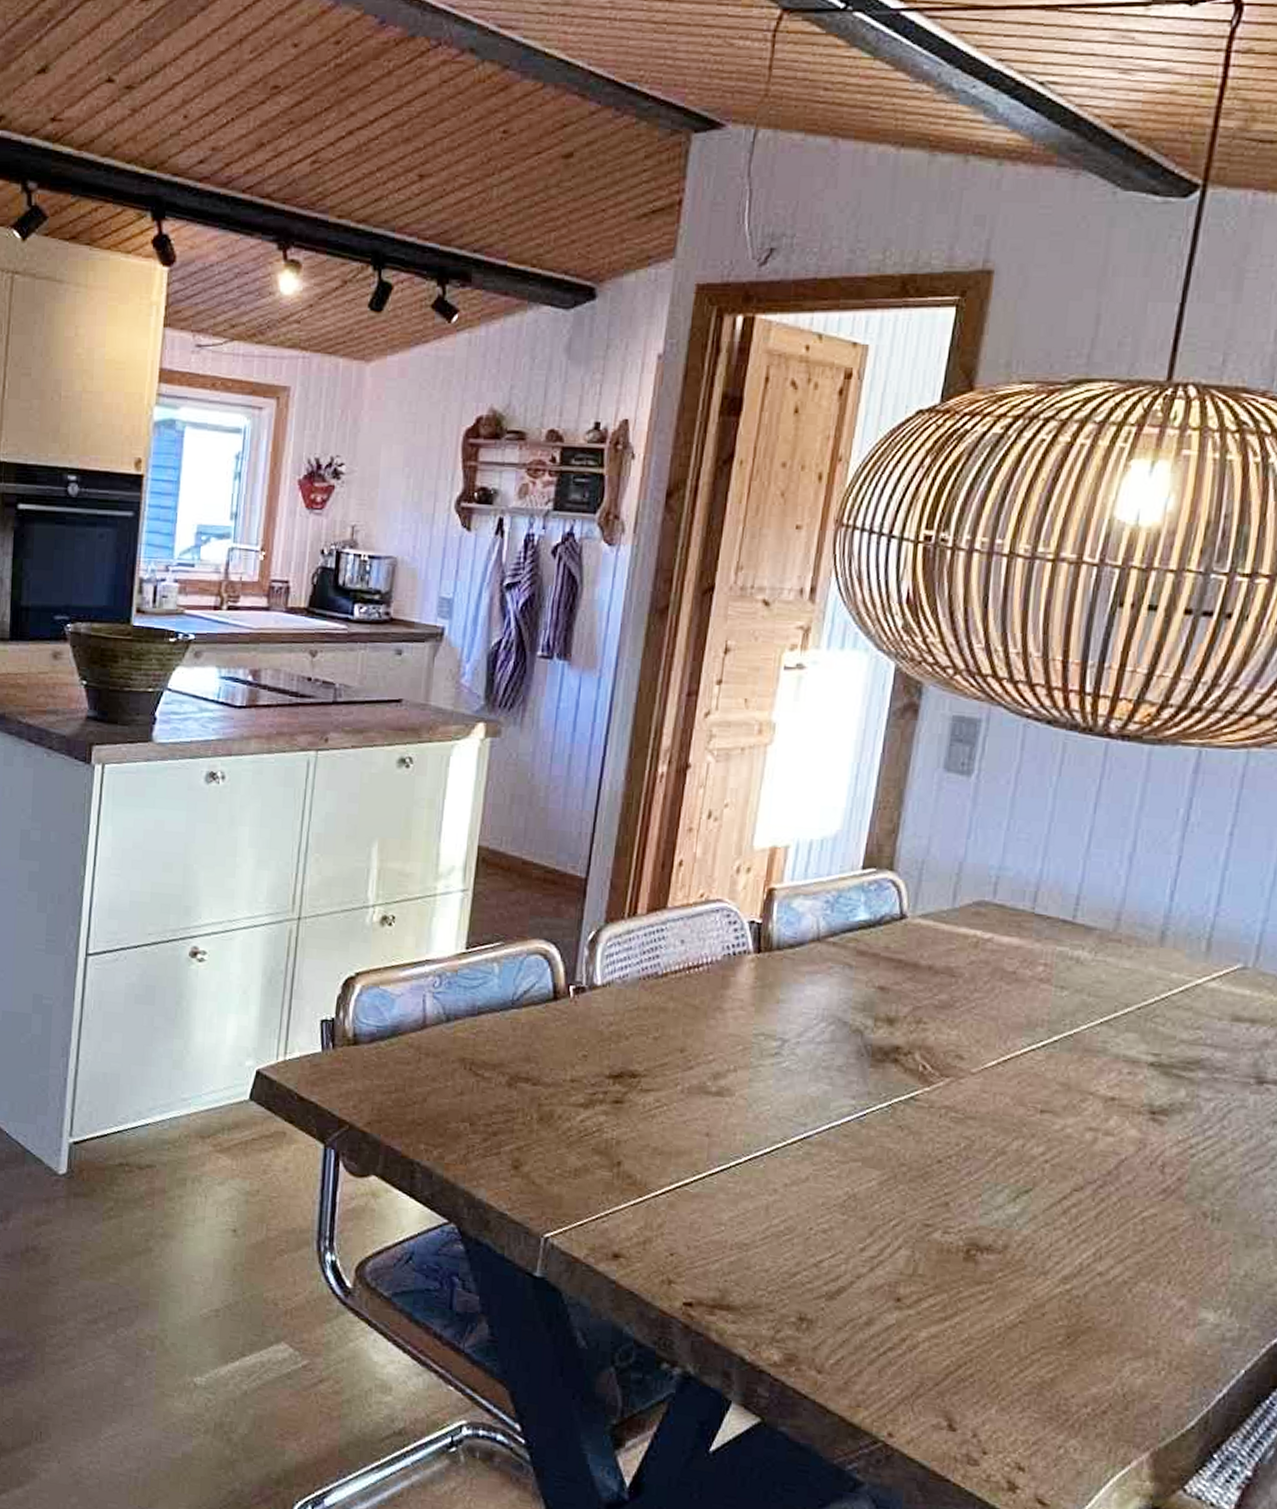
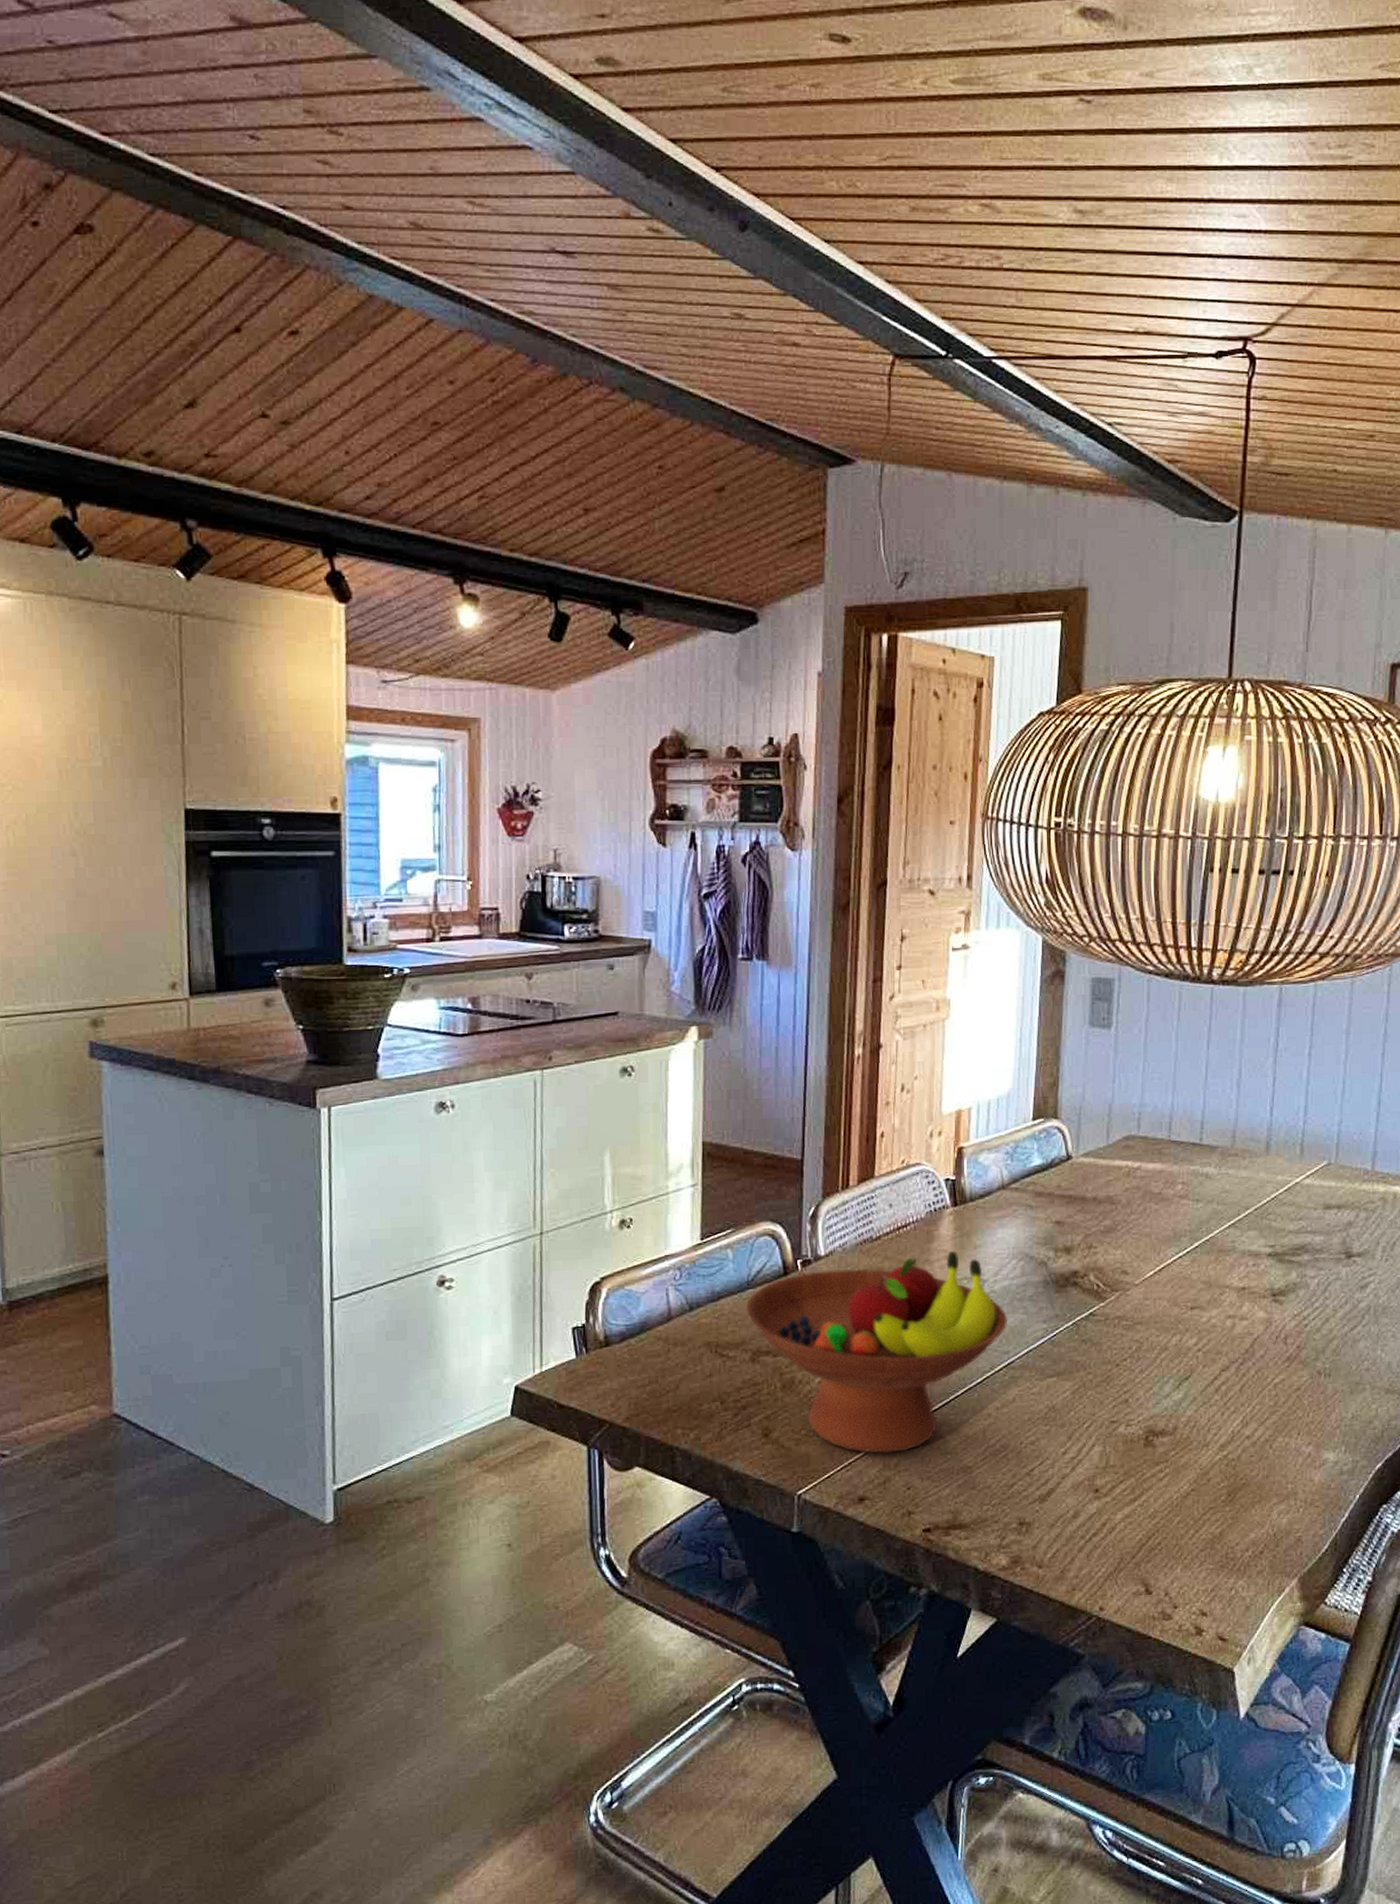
fruit bowl: none [508,1000,808,1213] -> present [746,1250,1007,1454]

